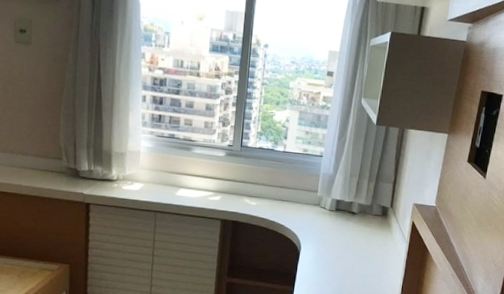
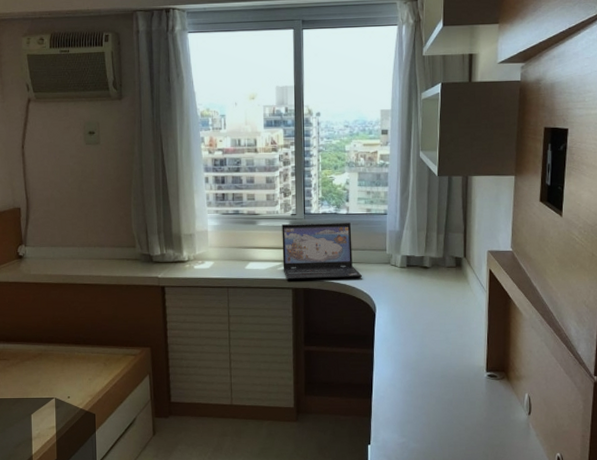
laptop: none [213,154,291,216] -> present [282,223,362,279]

